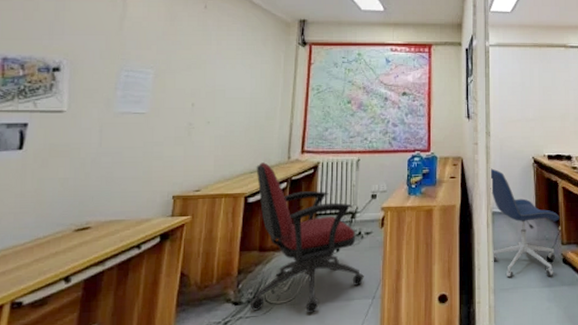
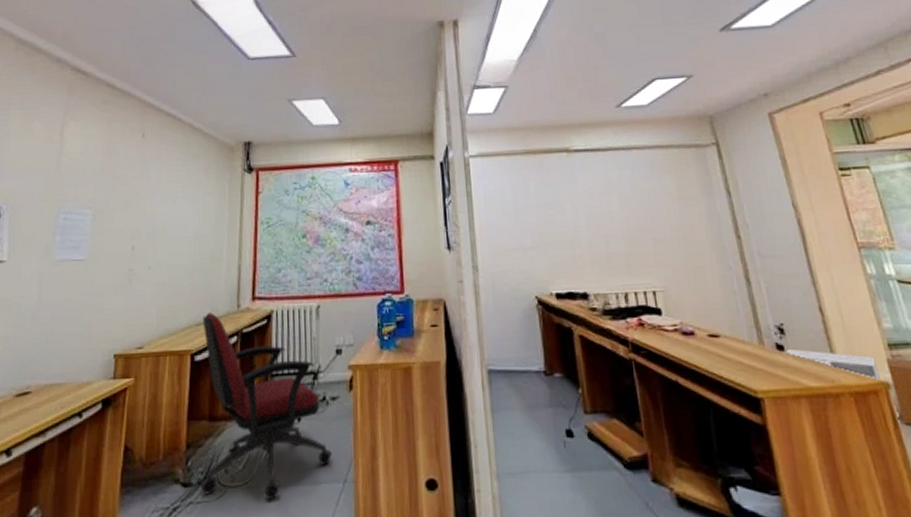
office chair: present [489,167,560,279] -> none [479,311,579,460]

